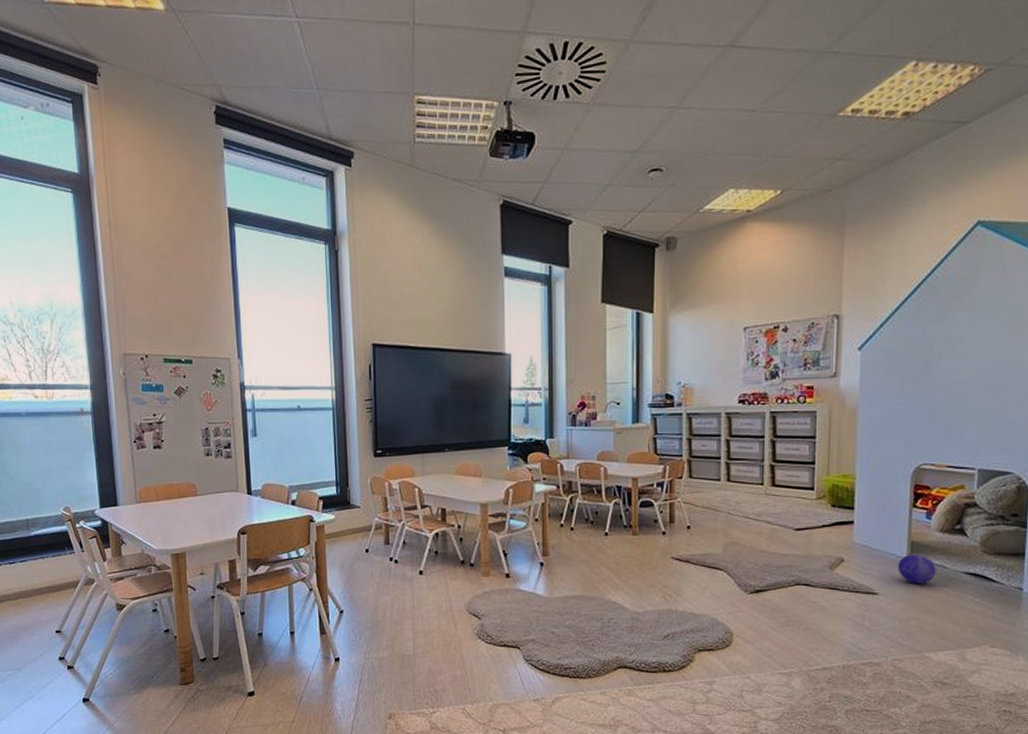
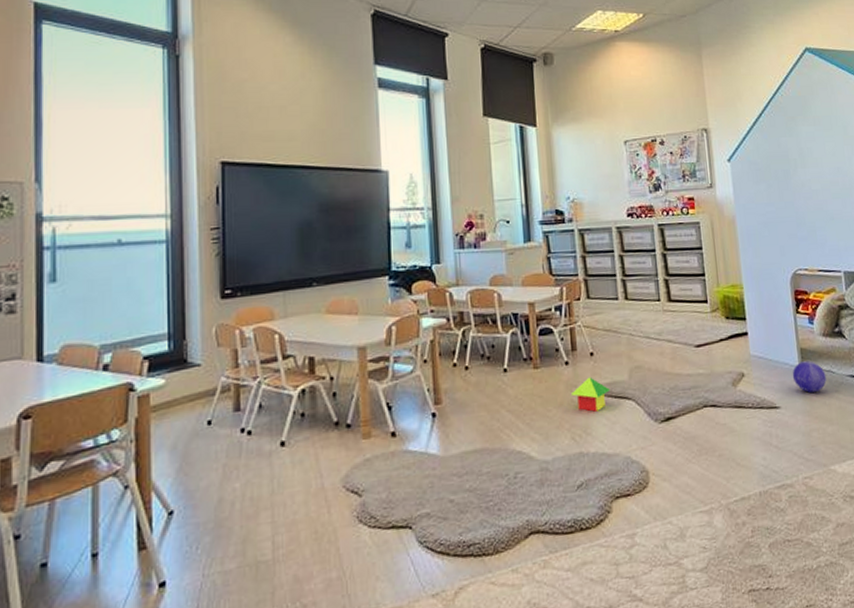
toy house: none [666,547,703,577] -> present [571,377,610,412]

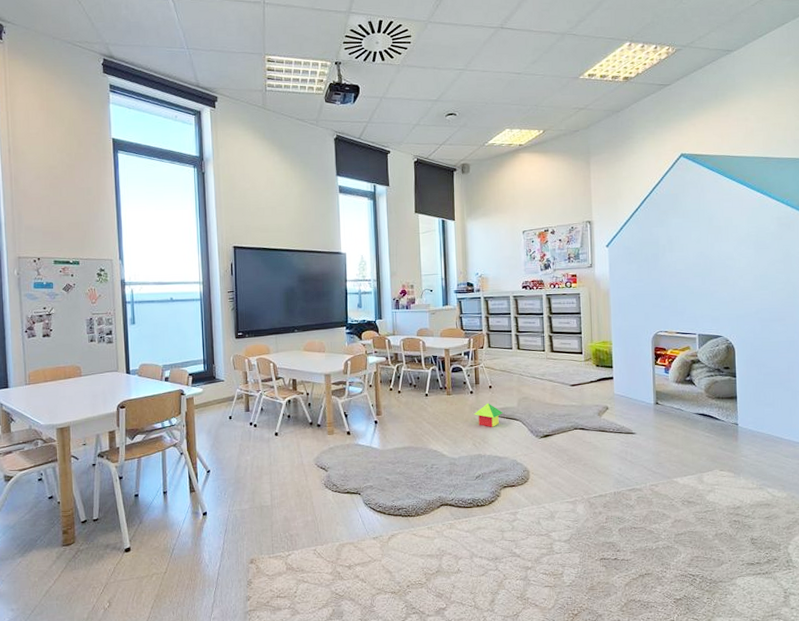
decorative ball: present [792,361,826,393] -> none [647,401,676,424]

